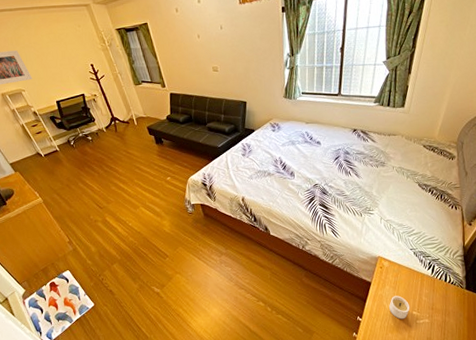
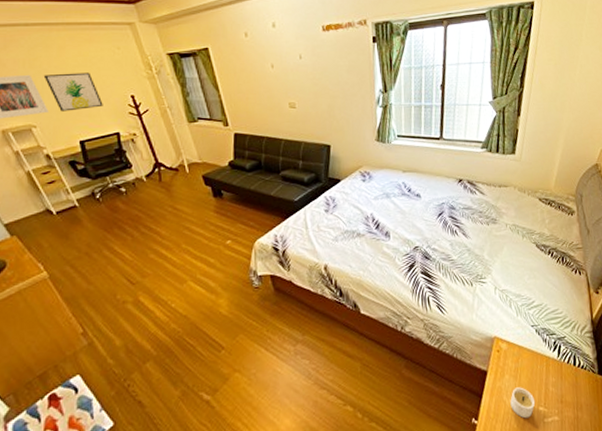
wall art: none [26,47,71,79] -> present [43,72,103,112]

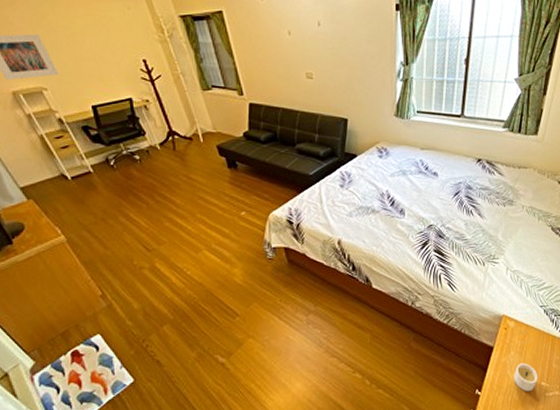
wall art: present [43,72,103,112] -> none [52,33,115,74]

